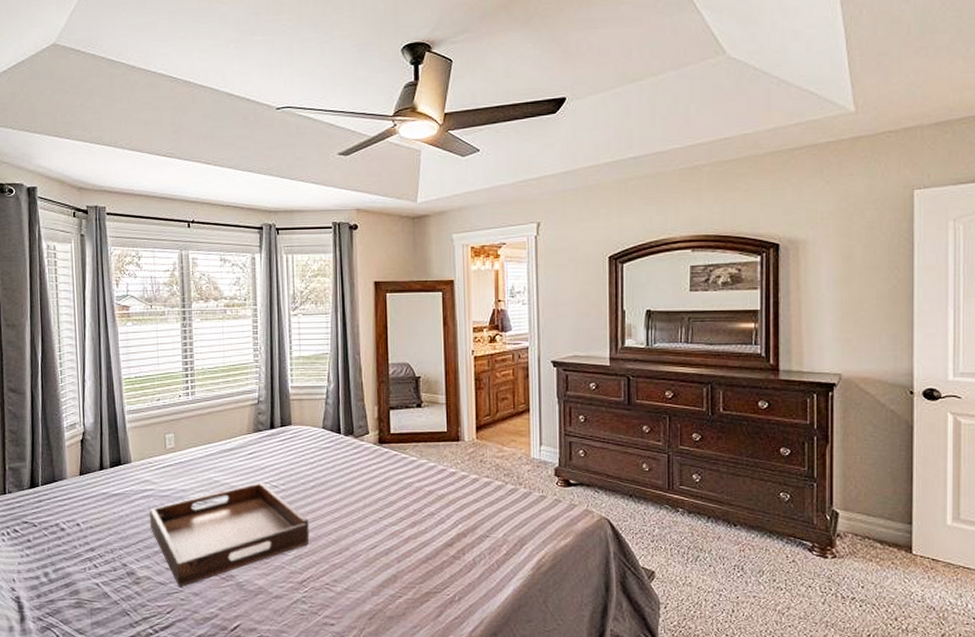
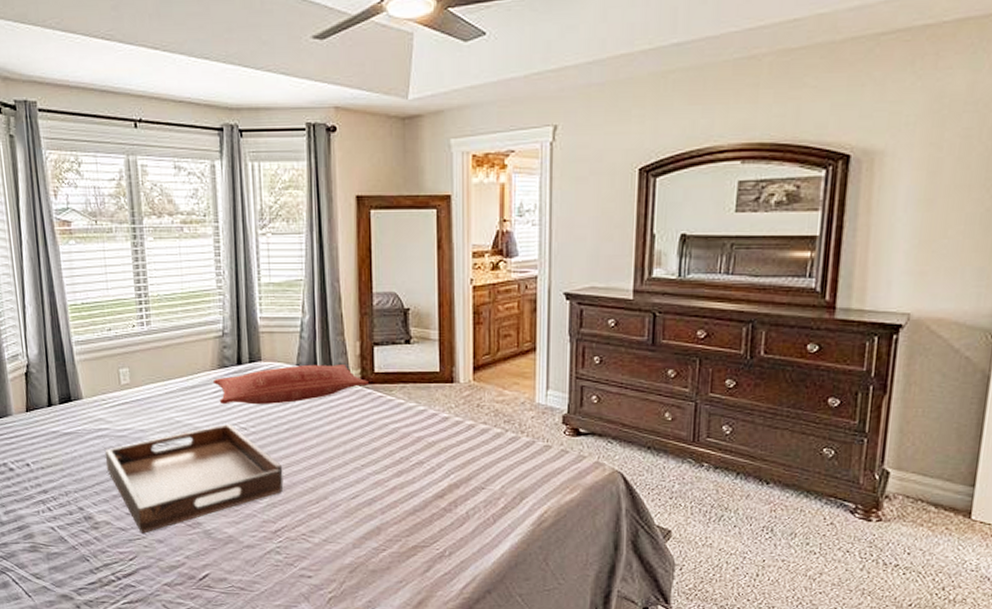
pillow: none [249,427,385,465] -> present [214,364,369,405]

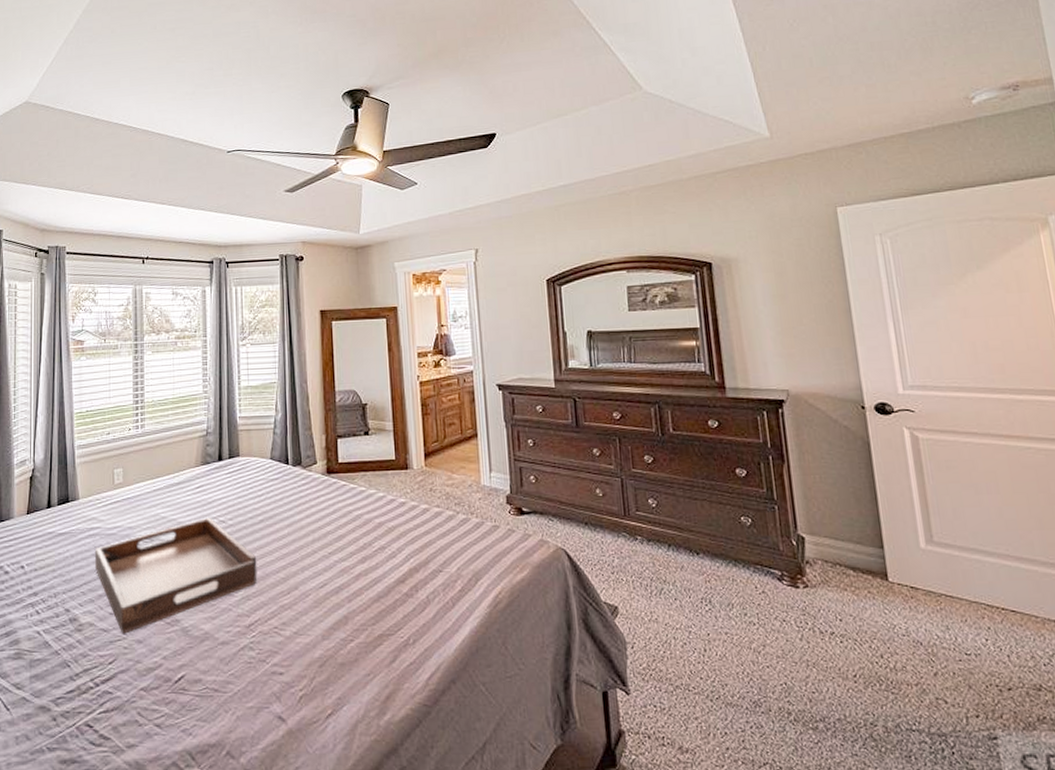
pillow: present [214,364,369,405] -> none [197,457,334,499]

